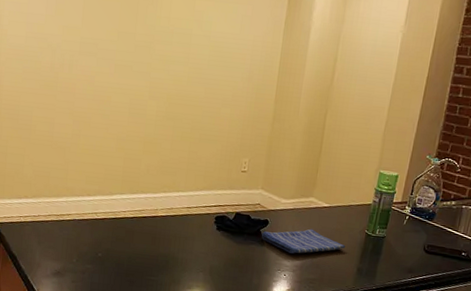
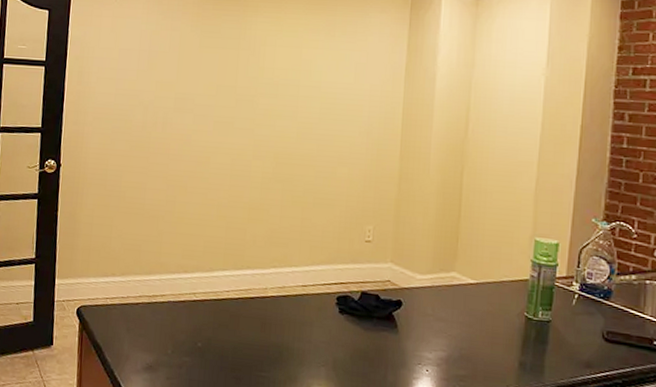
dish towel: present [261,229,346,254] -> none [394,311,502,343]

